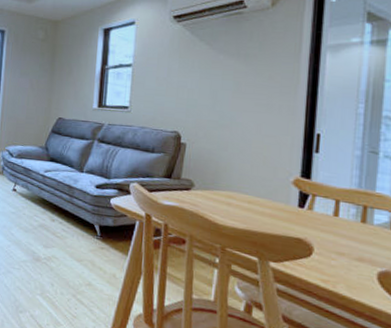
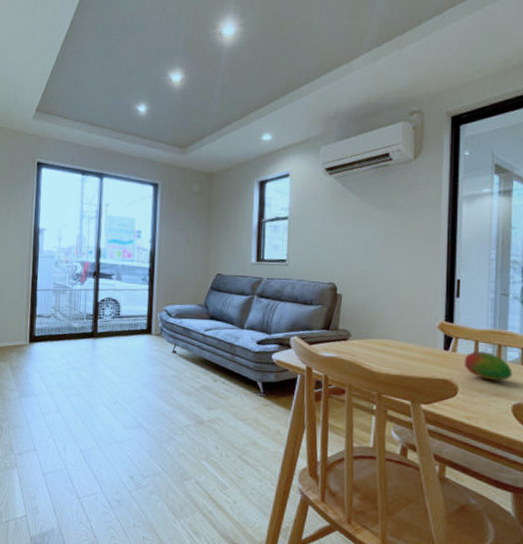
fruit: none [321,211,380,245] -> present [464,351,513,381]

